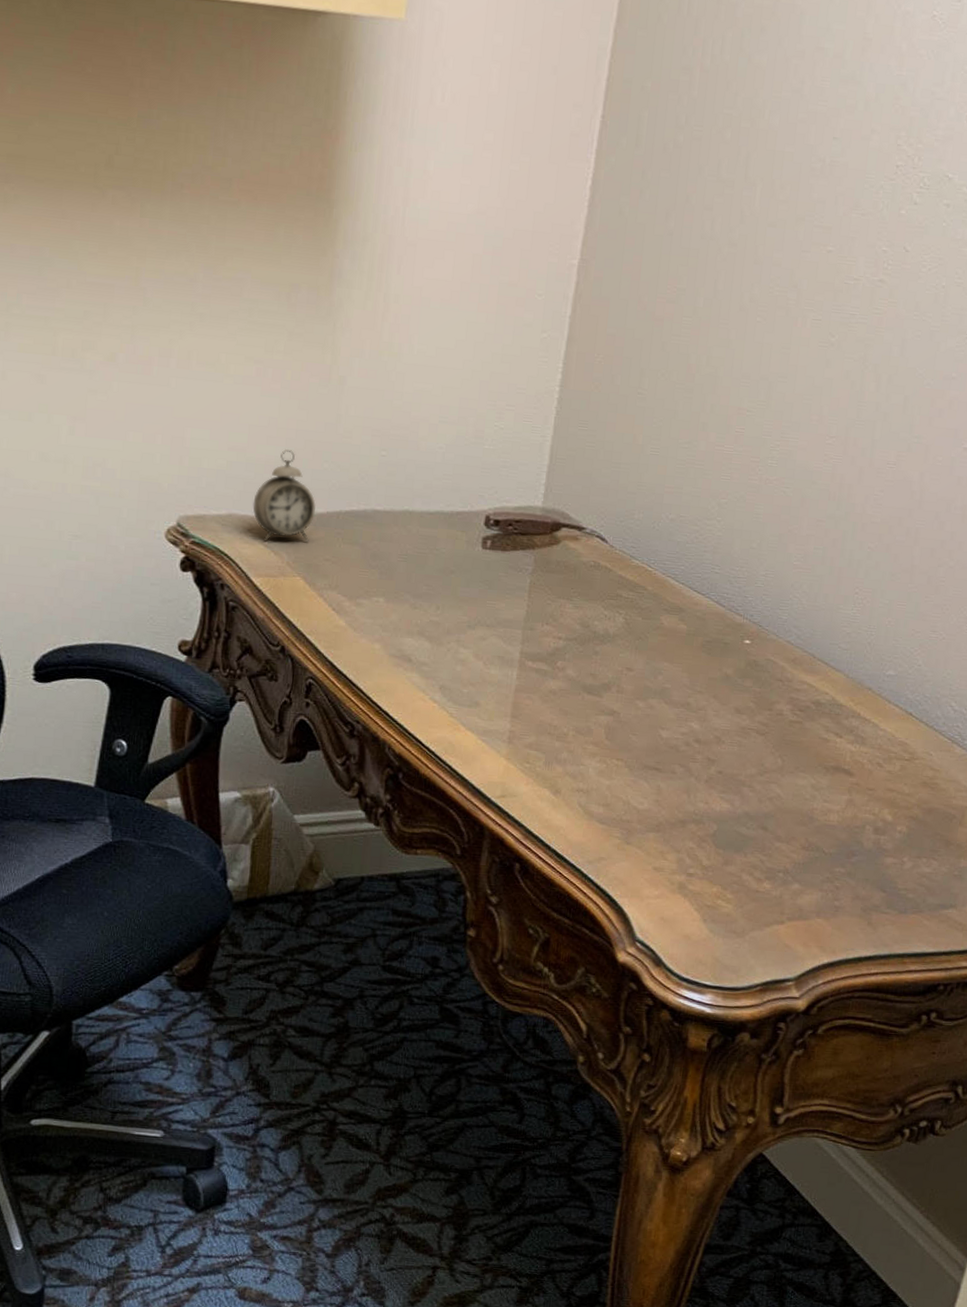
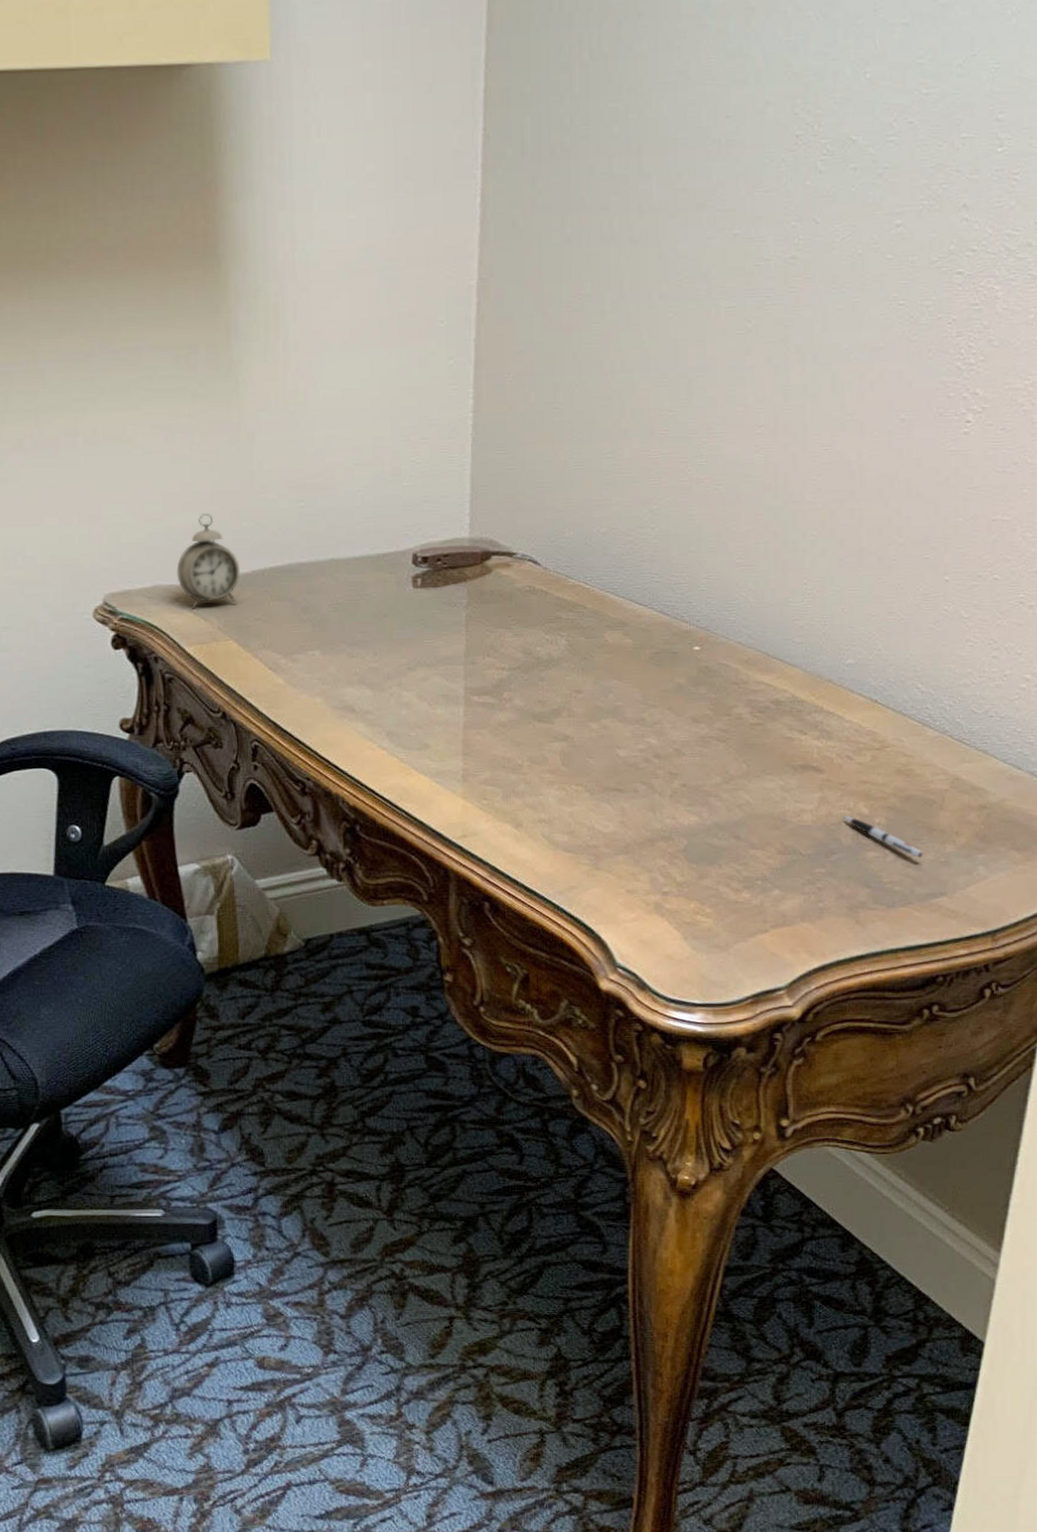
pen: none [867,821,940,870] -> present [843,816,924,859]

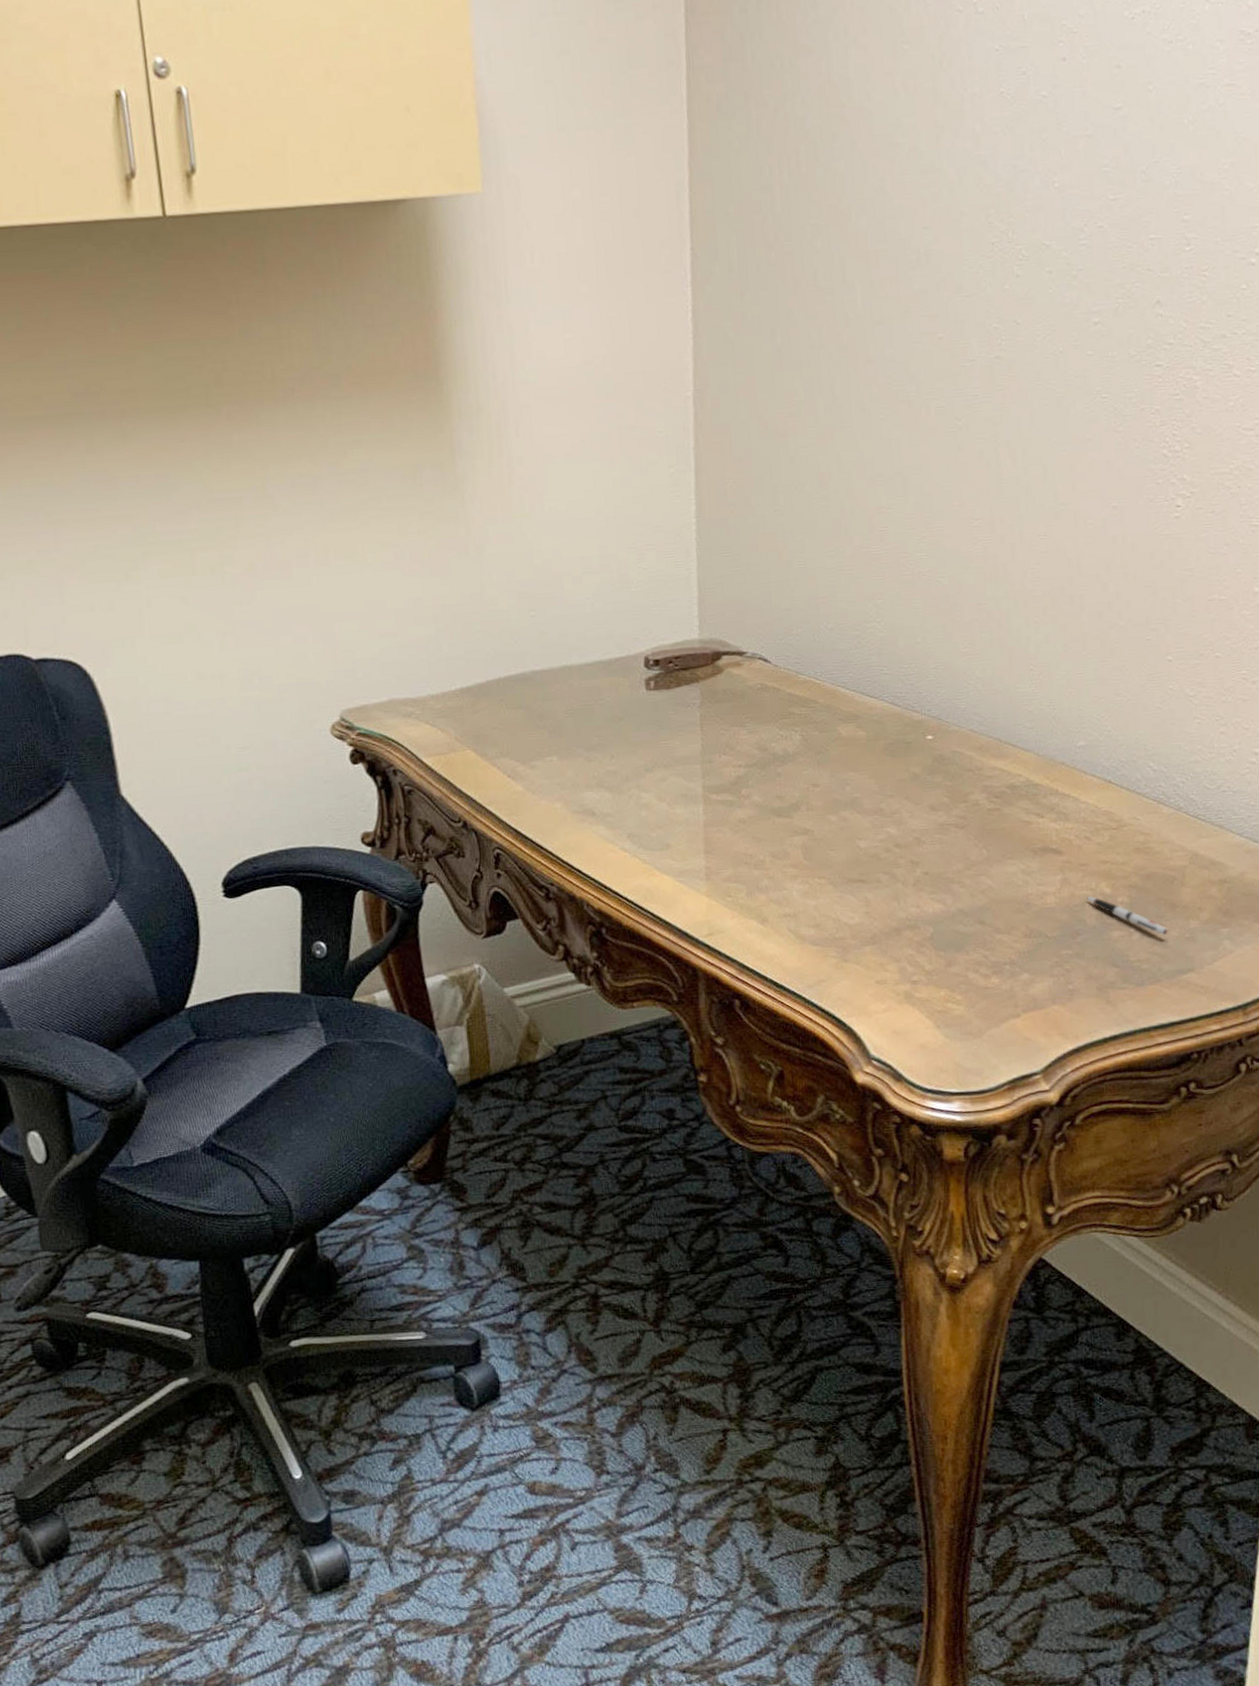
alarm clock: present [176,513,240,609] -> none [411,626,475,721]

